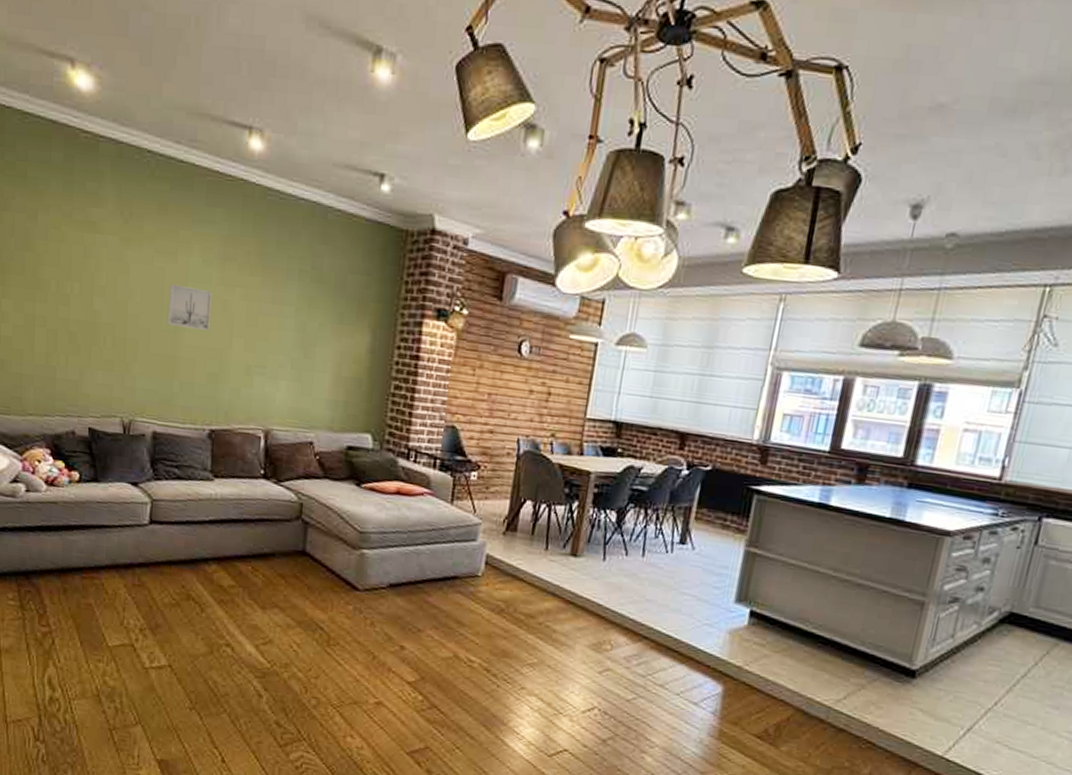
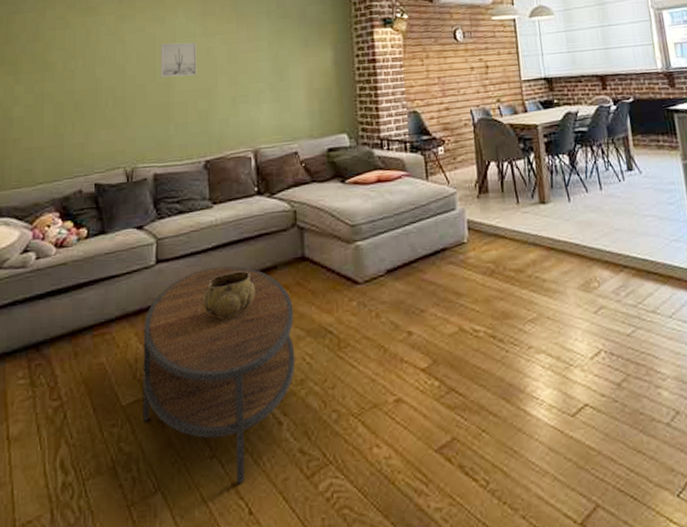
coffee table: none [128,539,287,736] -> present [143,266,296,485]
decorative bowl: none [194,549,250,592] -> present [202,271,255,319]

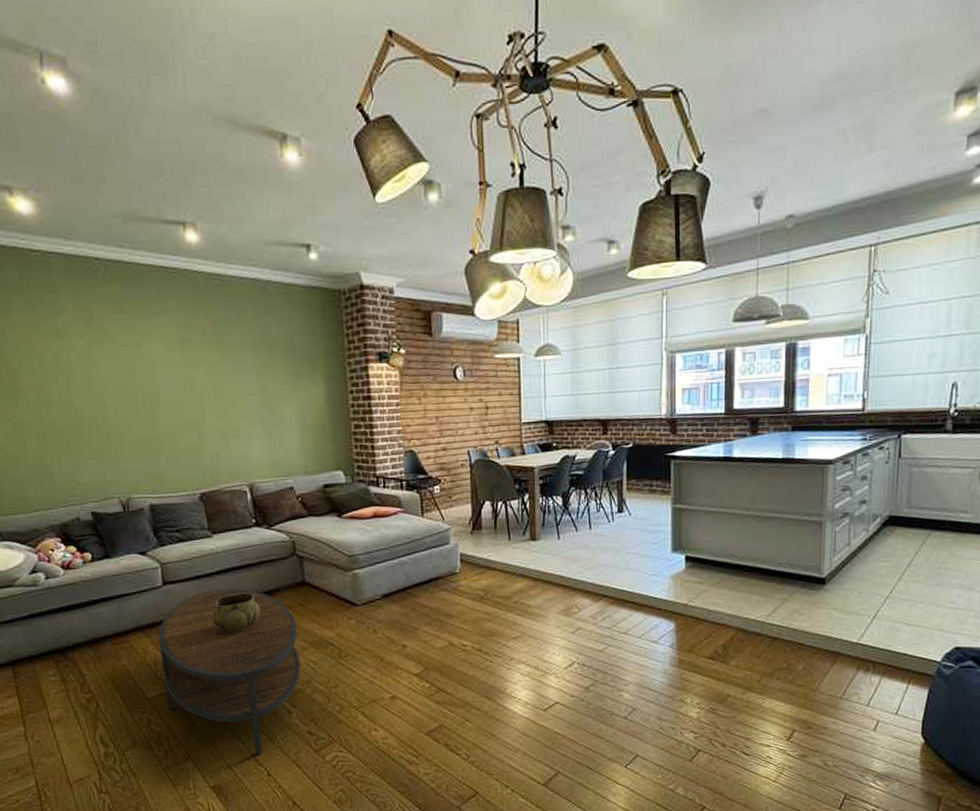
wall art: present [160,42,197,78] -> none [139,372,182,409]

